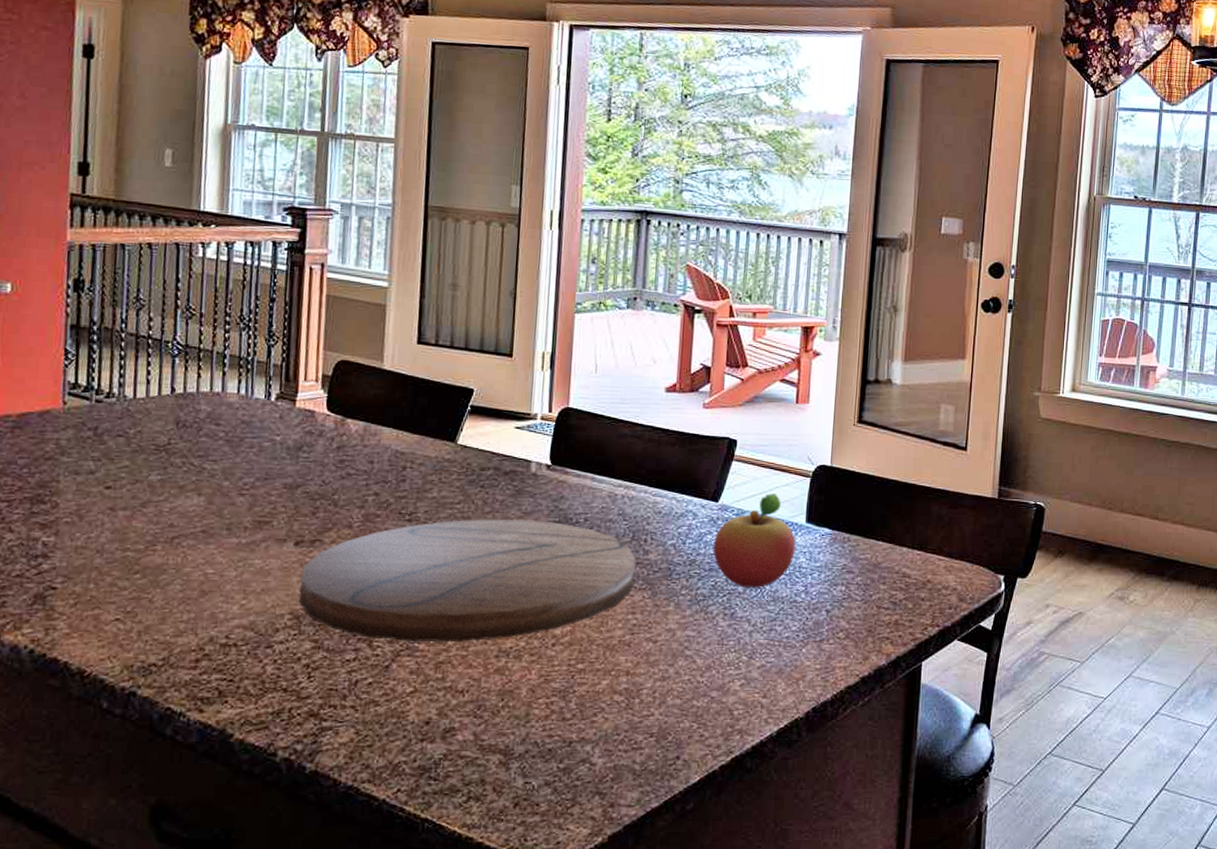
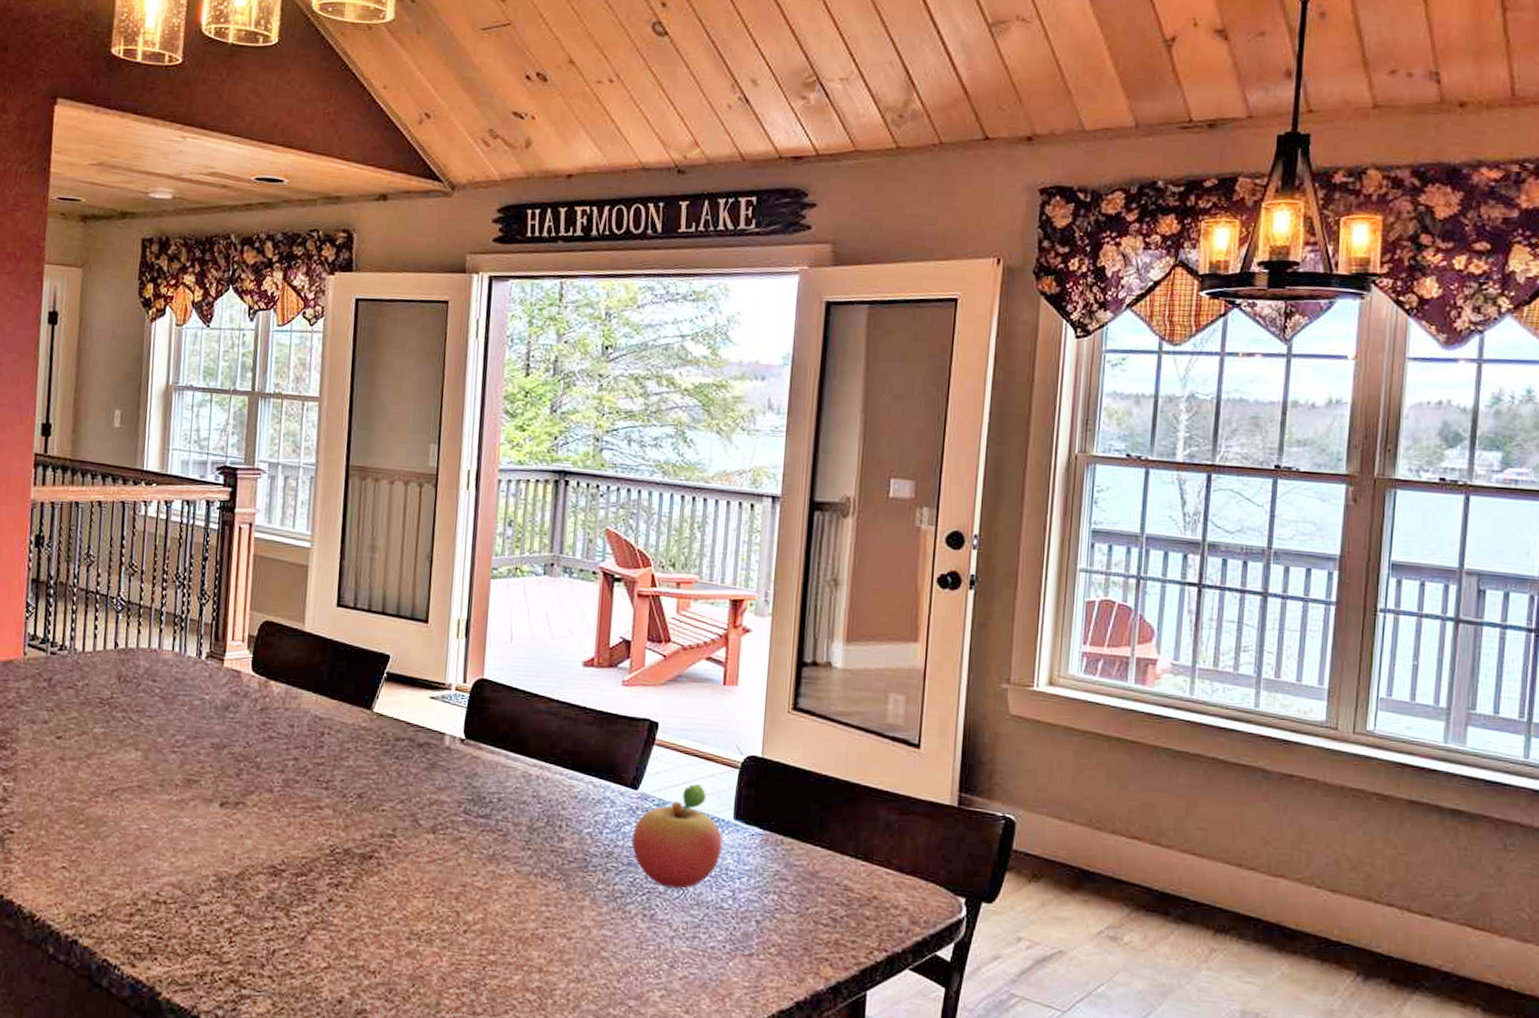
cutting board: present [299,519,636,642] -> none [223,791,550,920]

